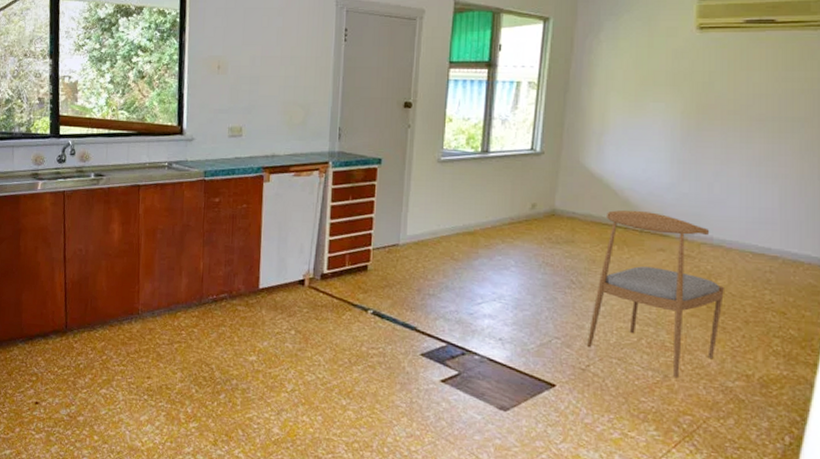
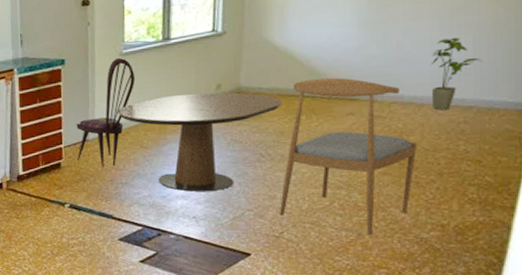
dining chair: none [385,165,452,276] -> present [76,58,136,167]
dining table: none [431,209,596,314] -> present [118,92,283,192]
house plant: none [739,186,788,257] -> present [430,37,482,110]

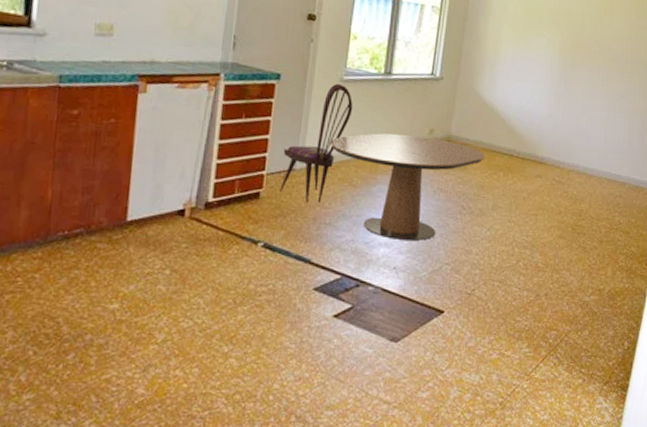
dining chair: present [280,77,417,236] -> none [474,137,586,297]
house plant: present [430,37,482,110] -> none [598,119,634,183]

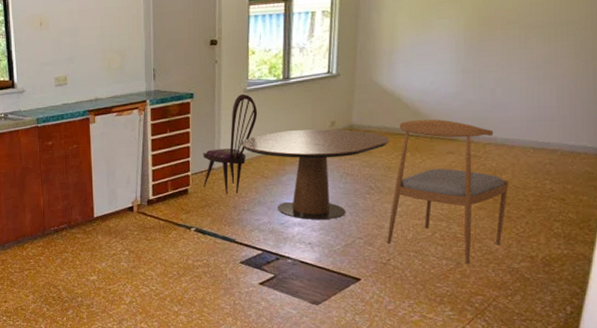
dining chair: none [474,137,586,297] -> present [387,119,508,265]

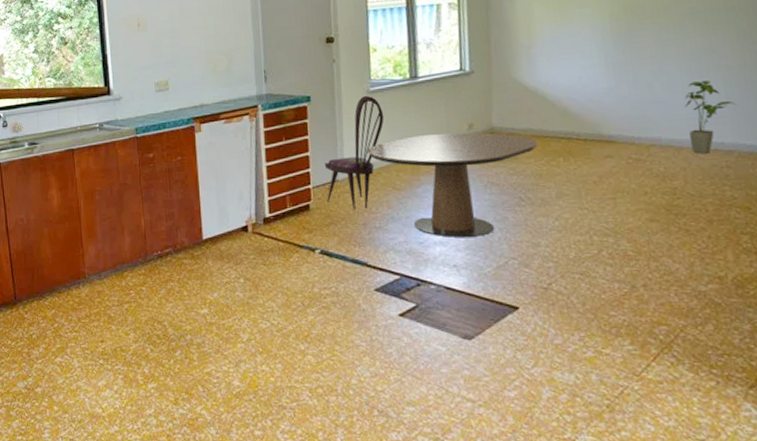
dining chair: present [387,119,508,265] -> none [545,119,682,288]
house plant: none [520,87,565,152] -> present [684,80,736,154]

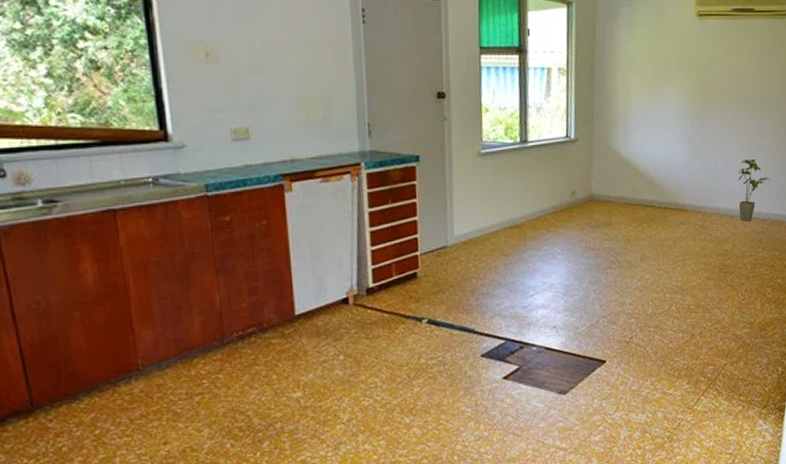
dining chair: present [324,96,385,210] -> none [433,158,495,277]
dining table: present [367,132,538,237] -> none [477,199,629,300]

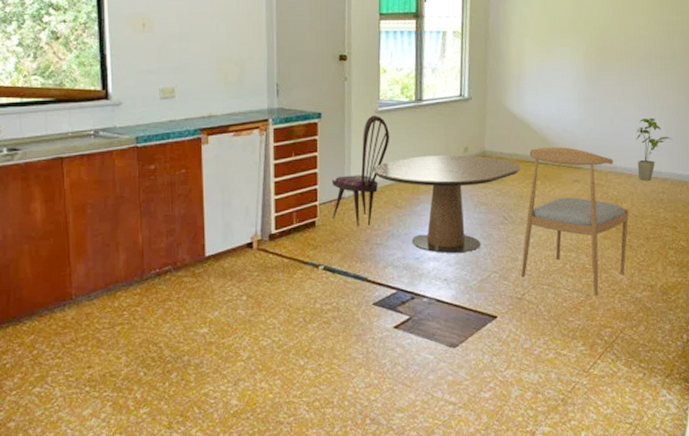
dining chair: none [433,158,495,277] -> present [331,116,390,227]
dining table: none [477,199,629,300] -> present [373,155,521,253]
dining chair: none [629,188,731,336] -> present [521,146,629,296]

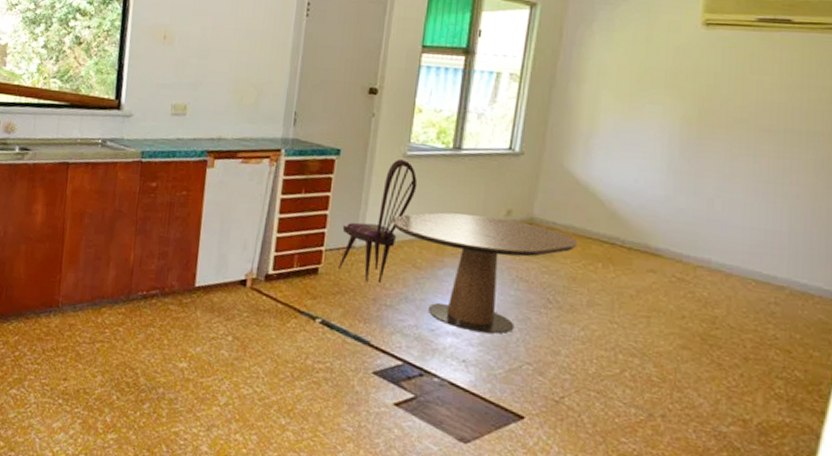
dining chair: present [521,146,629,296] -> none [562,223,722,419]
house plant: present [635,117,672,181] -> none [741,205,798,286]

